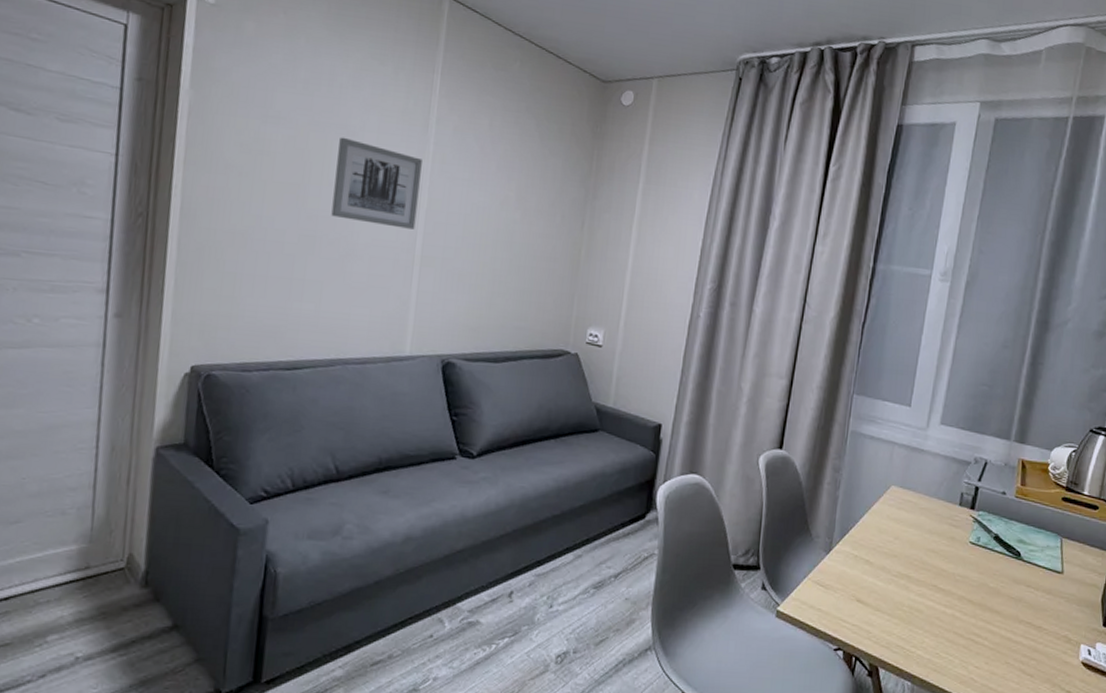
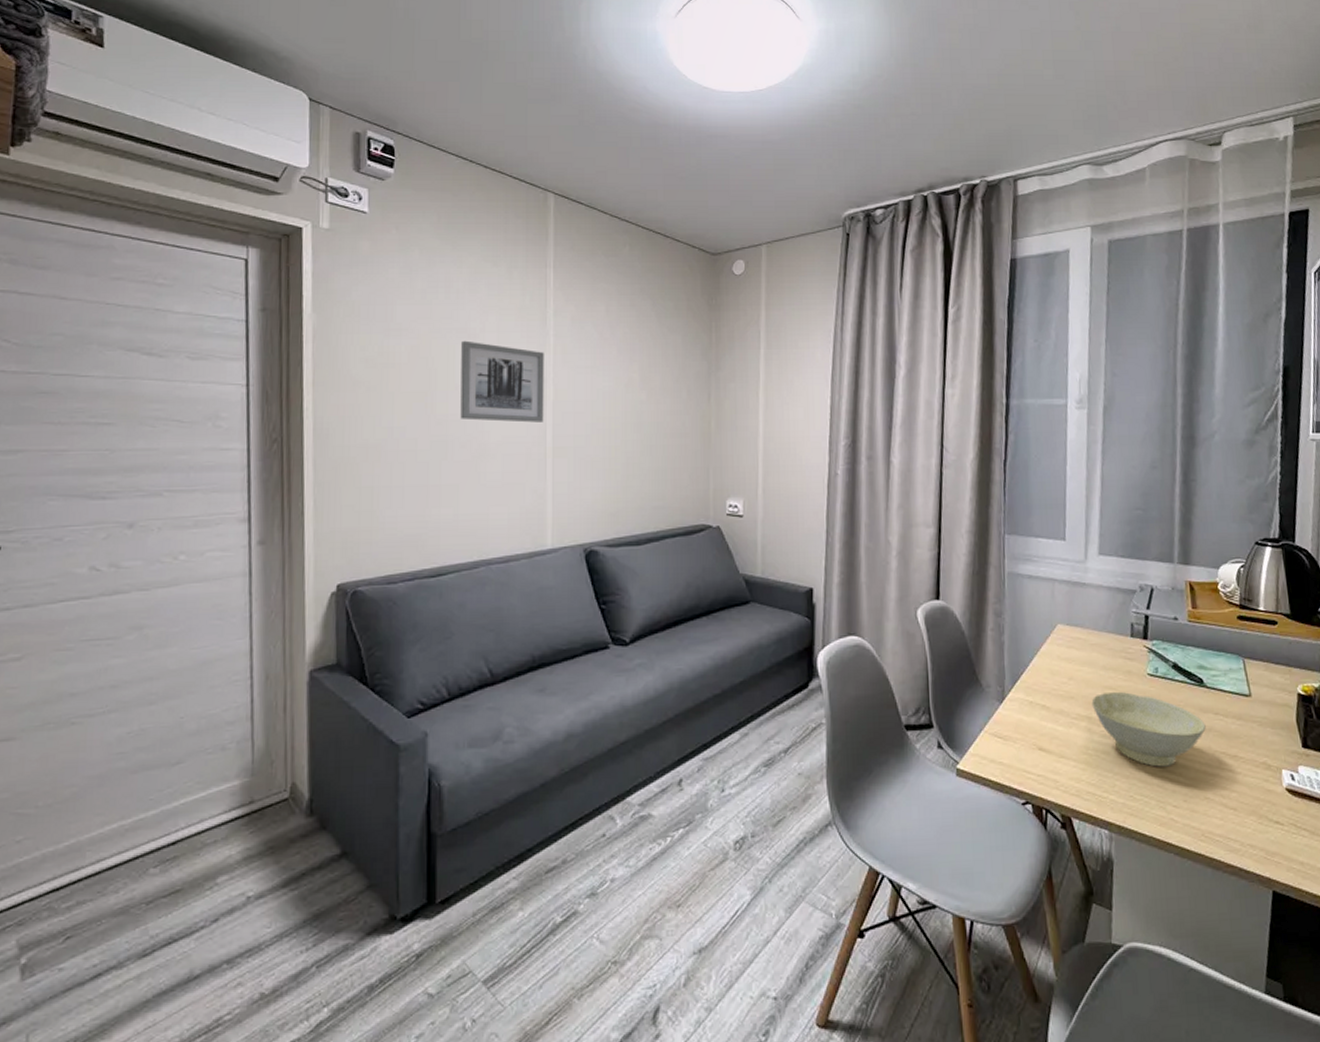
bowl: none [913,554,1017,630] -> present [1091,691,1206,767]

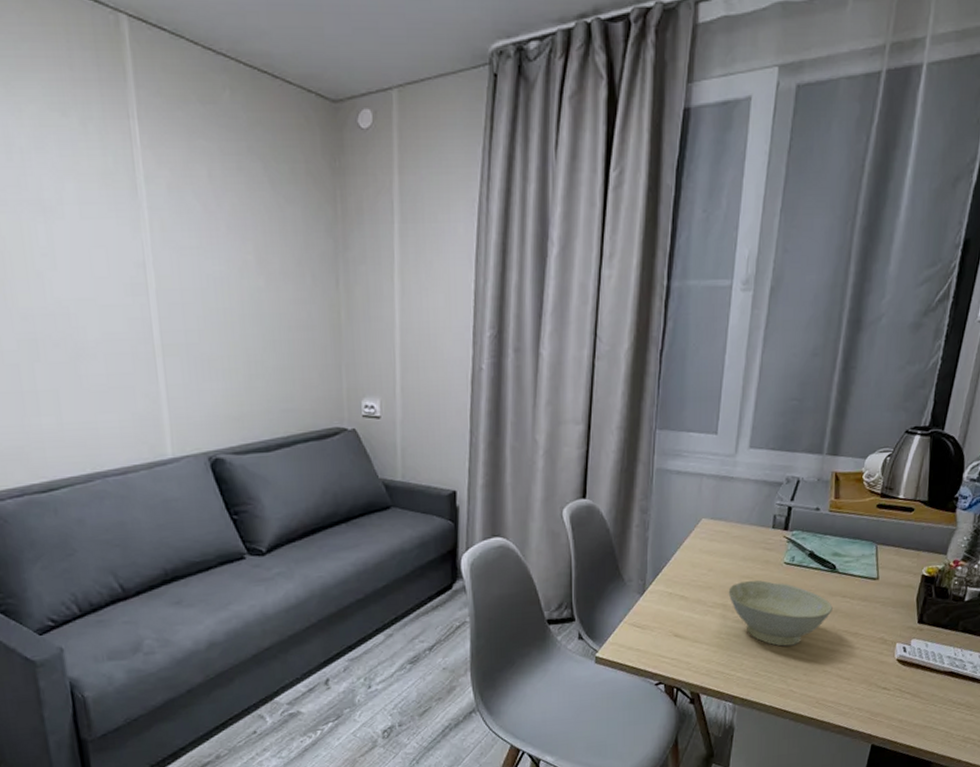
wall art: present [460,340,544,423] -> none [36,215,148,316]

